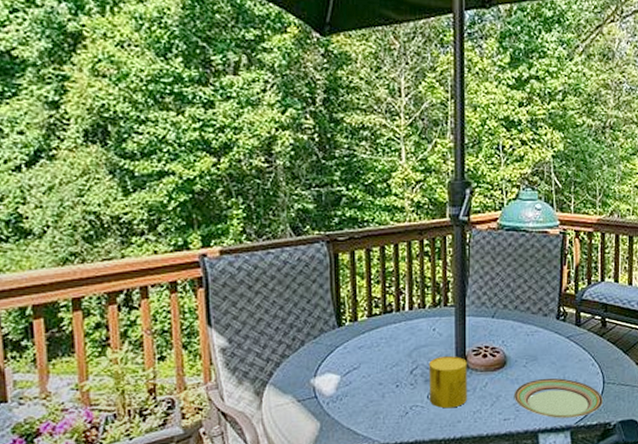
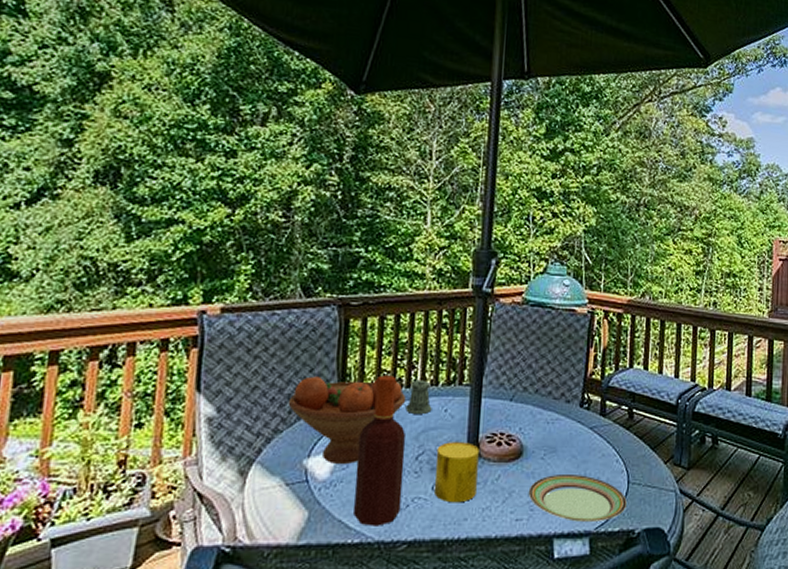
fruit bowl: none [291,306,397,381] -> present [288,376,407,464]
bottle: none [358,301,401,432] -> present [354,375,406,526]
pepper shaker: none [397,302,421,334] -> present [406,378,432,414]

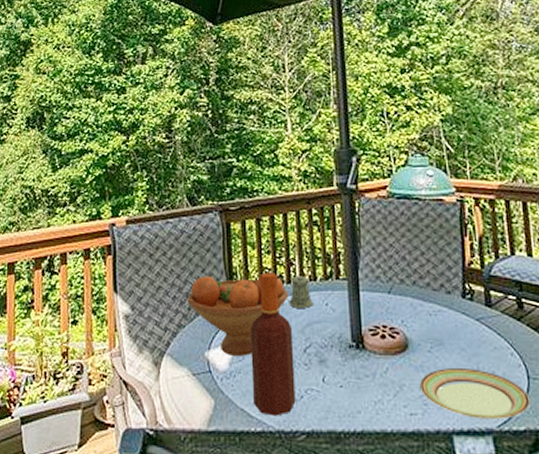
cup: present [433,442,479,503] -> none [322,335,366,395]

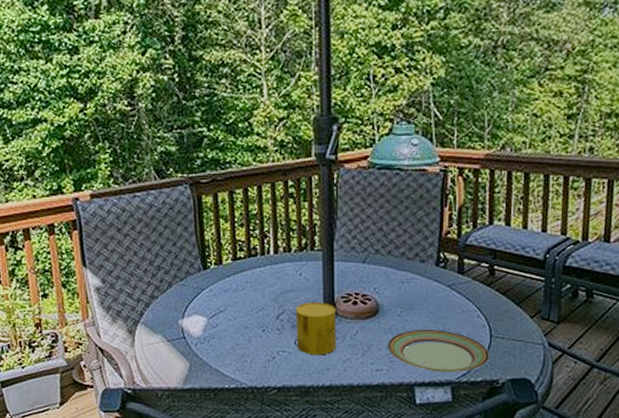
fruit bowl: present [187,276,289,356] -> none [158,249,262,323]
bottle: present [250,273,296,416] -> none [223,245,268,375]
pepper shaker: present [289,274,314,308] -> none [263,246,287,278]
cup: none [322,335,366,395] -> present [295,302,336,355]

